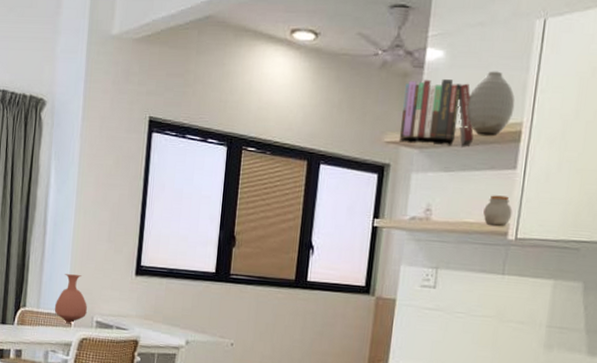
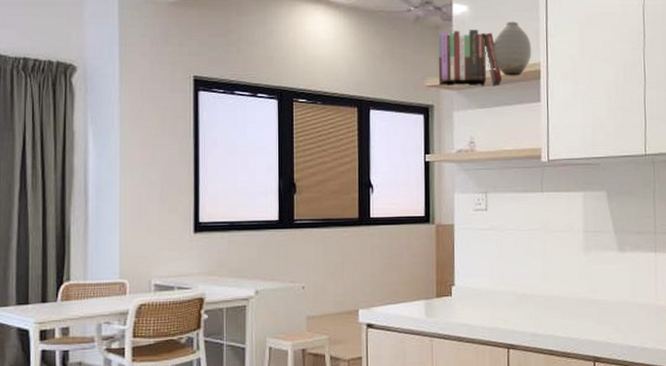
vase: present [54,274,88,323] -> none [104,240,144,291]
jar: present [483,195,513,227] -> none [519,125,542,152]

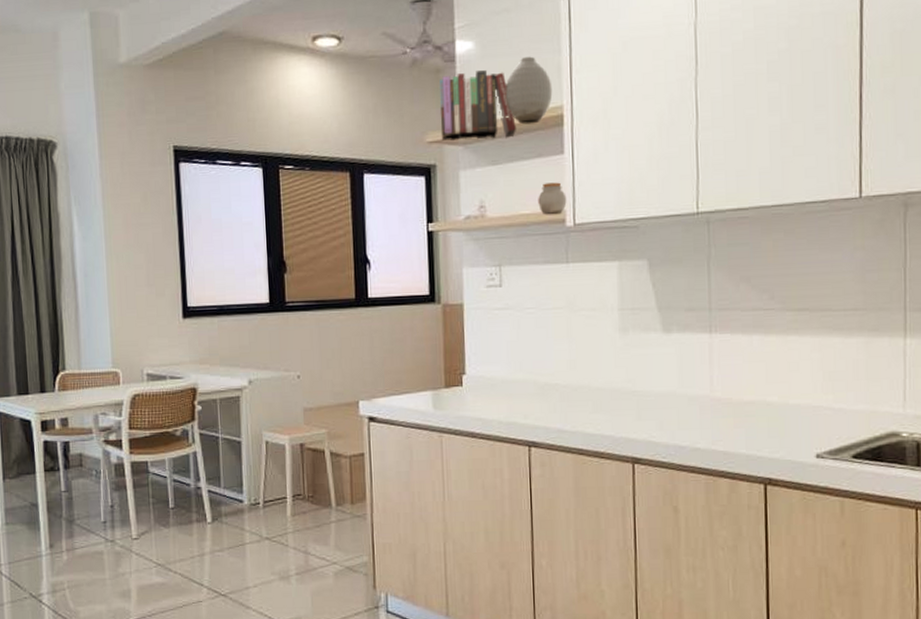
jar: none [519,125,542,152] -> present [538,182,567,215]

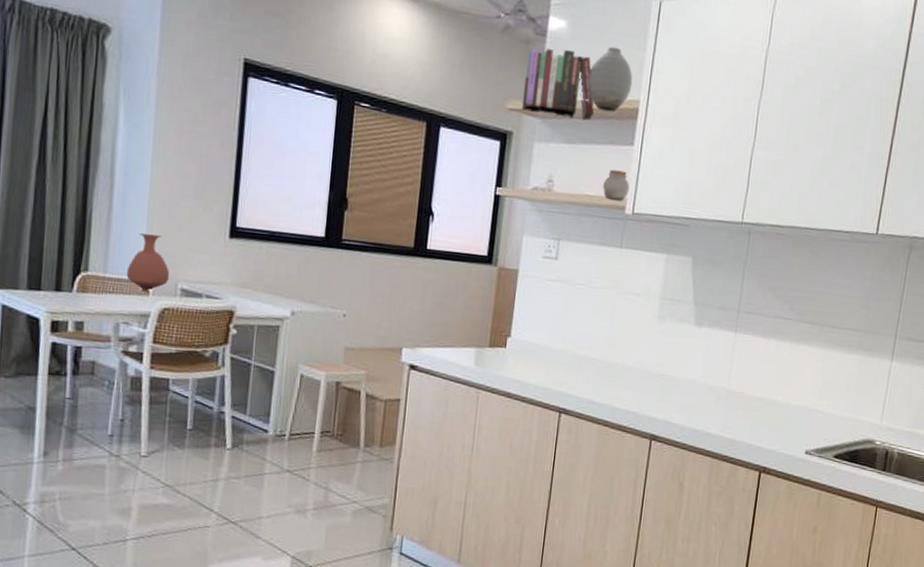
vase: none [97,327,136,381] -> present [126,233,170,291]

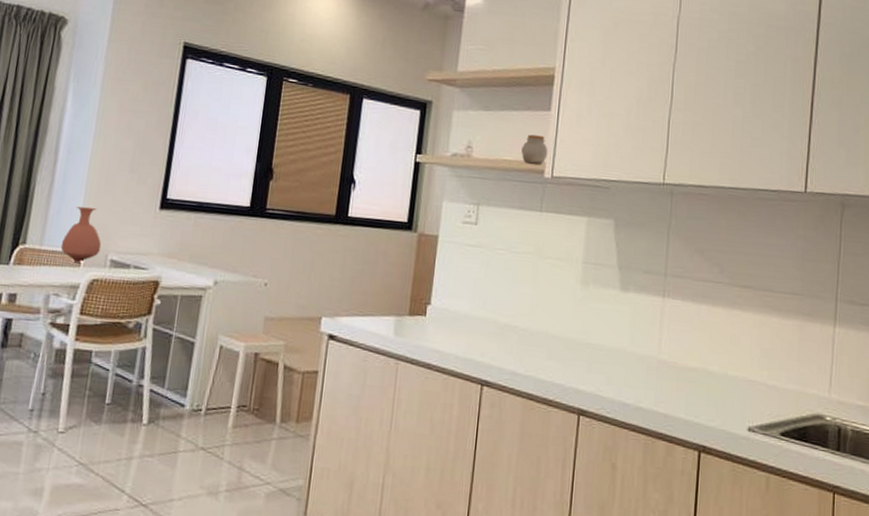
books: present [521,48,595,121] -> none [440,23,512,89]
vase: present [587,46,633,113] -> none [504,18,548,80]

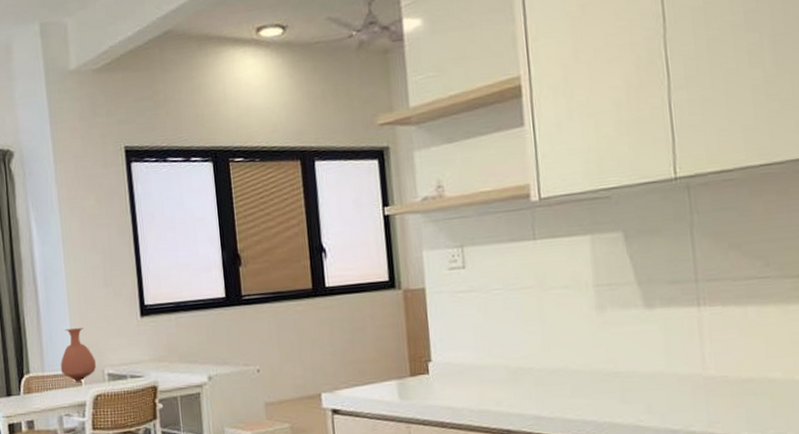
jar: present [521,134,548,166] -> none [498,156,531,192]

